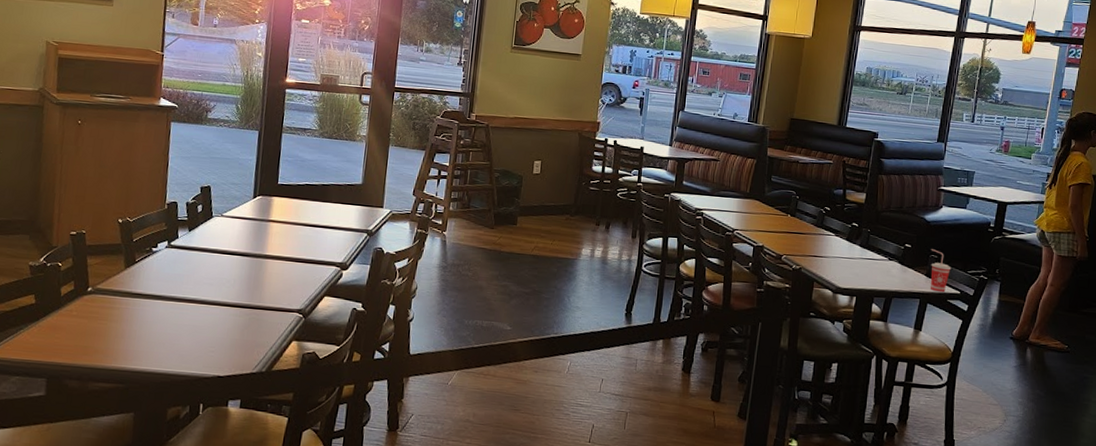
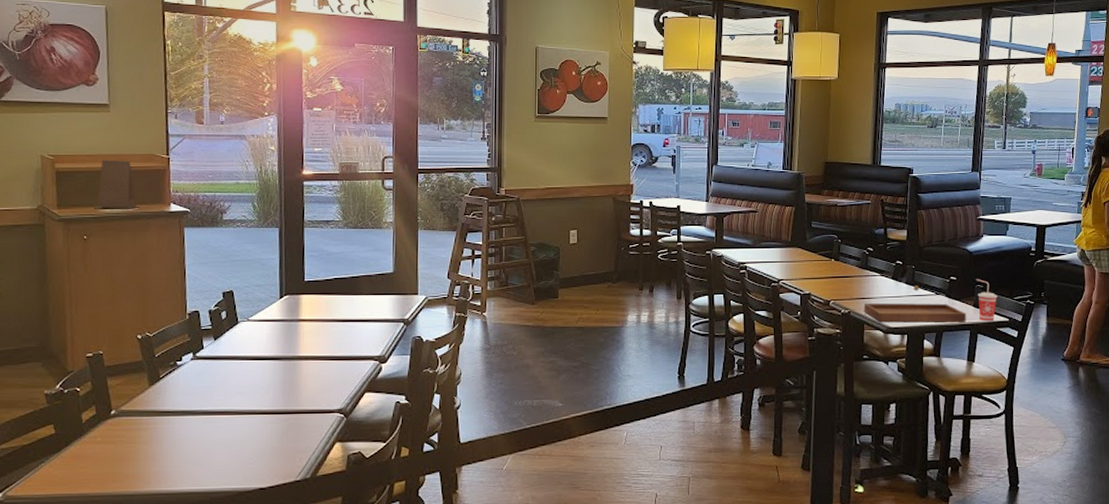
paper bag: none [94,51,129,100] -> present [98,160,136,209]
tray: none [815,249,917,290] -> present [863,285,966,323]

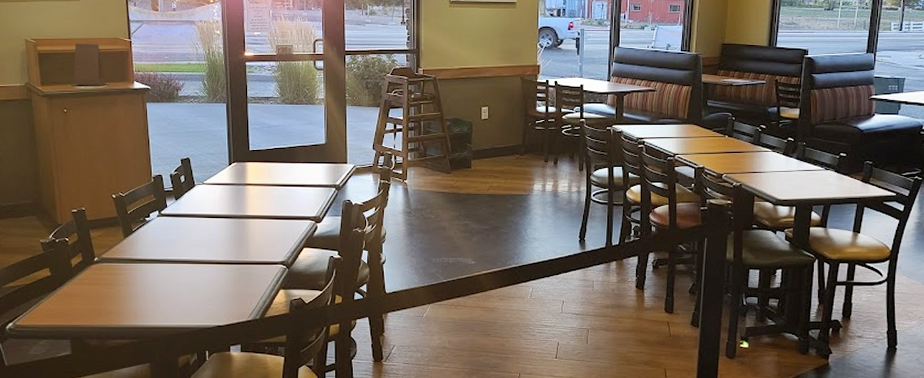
tray: present [863,285,966,323] -> none [754,161,854,196]
beverage cup: present [976,279,998,322] -> none [865,156,886,196]

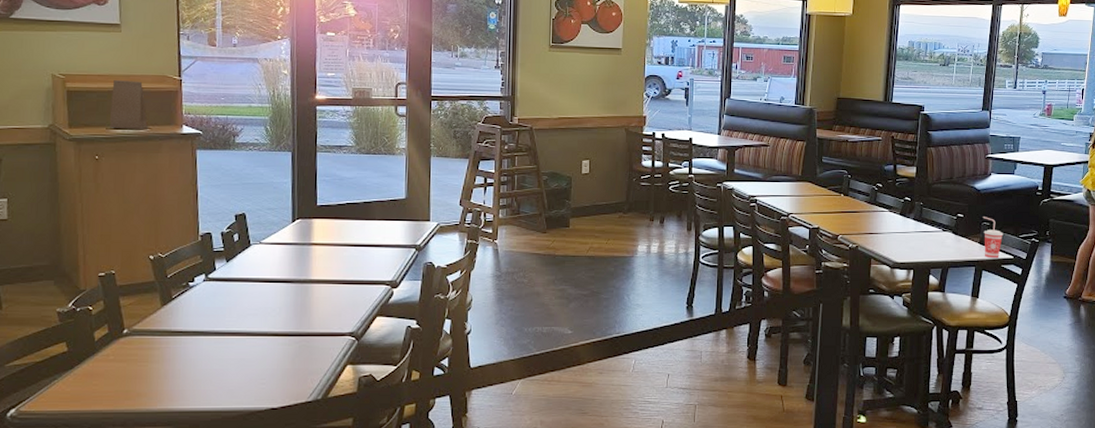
beverage cup: none [865,156,886,196] -> present [983,217,1004,259]

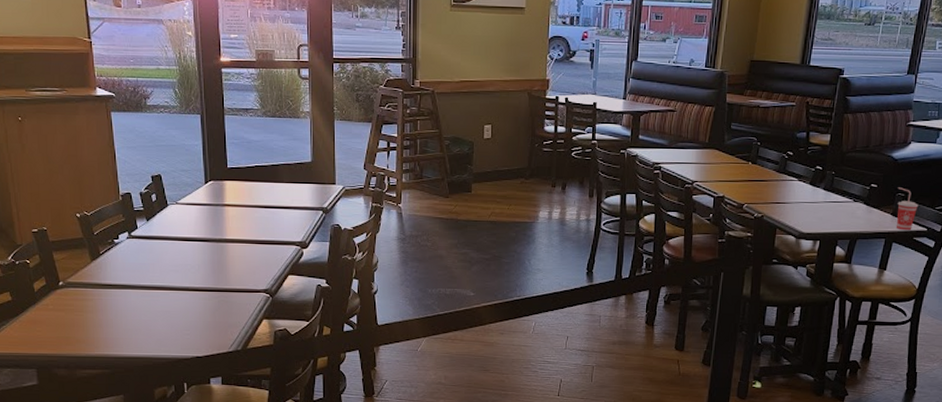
paper bag: present [110,80,148,130] -> none [27,42,64,92]

